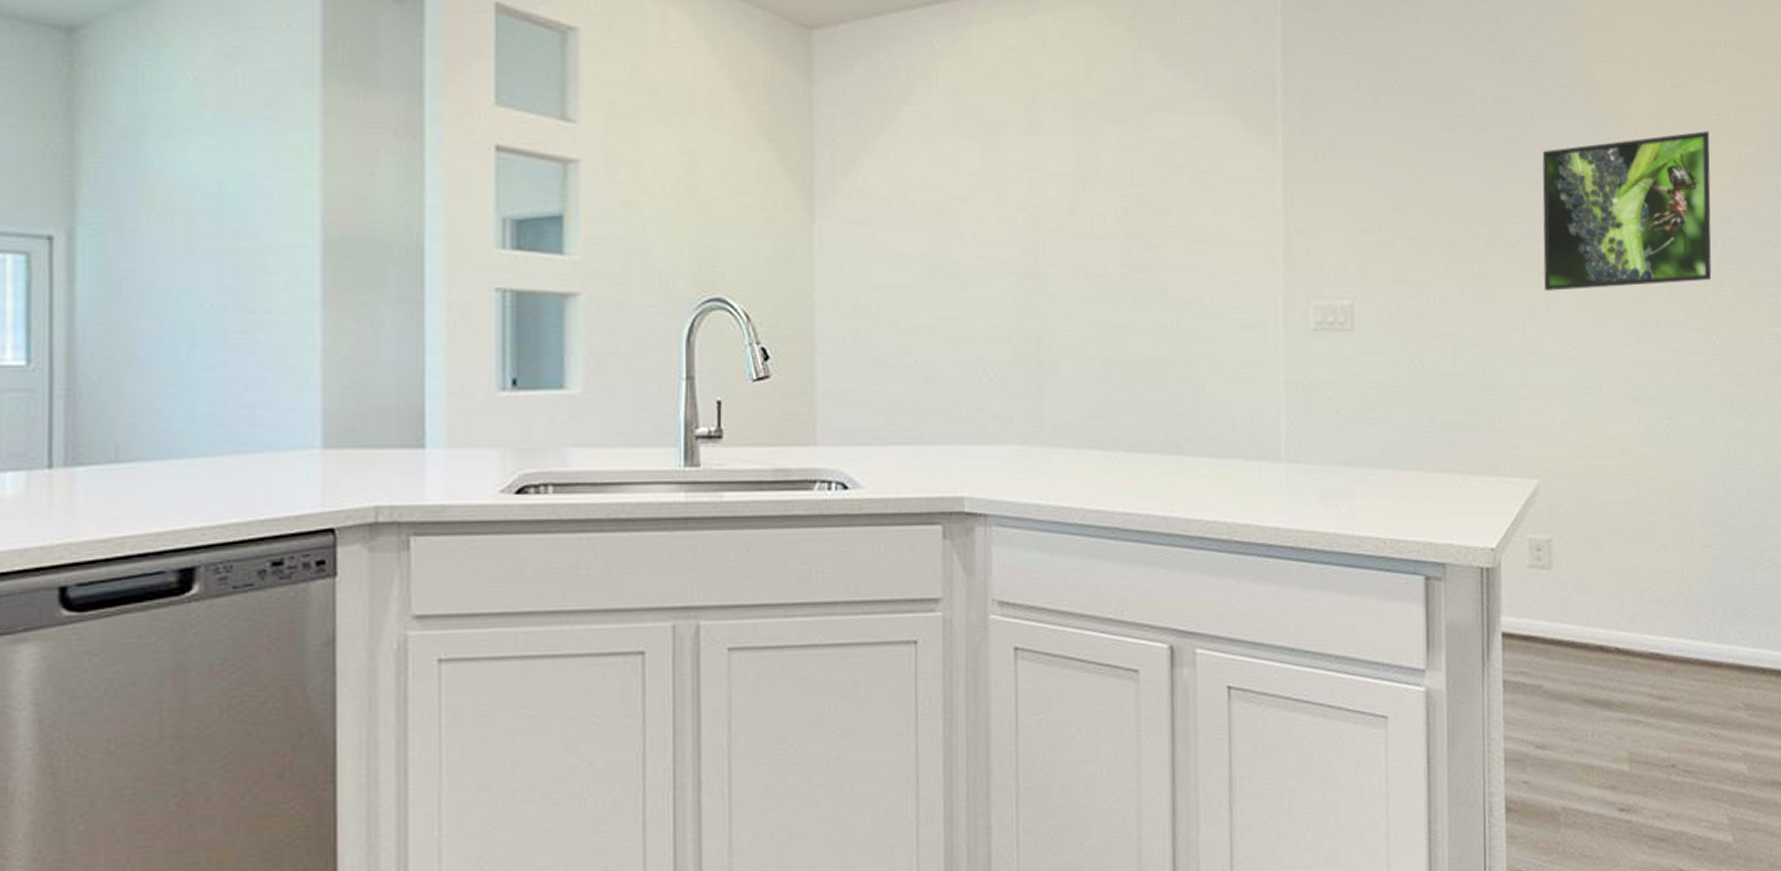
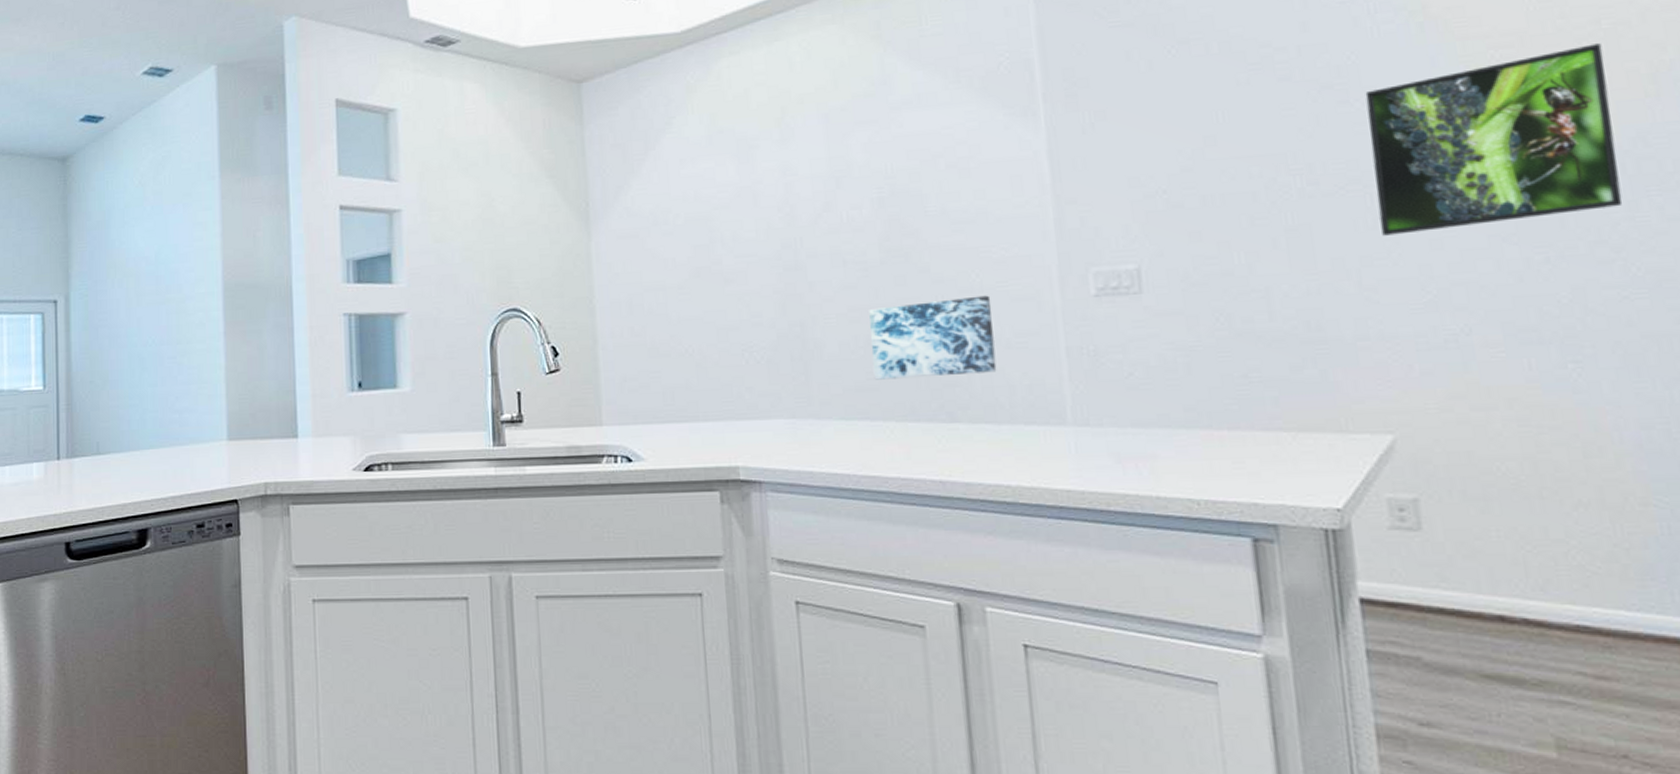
wall art: none [1106,321,1222,406] -> present [869,295,997,380]

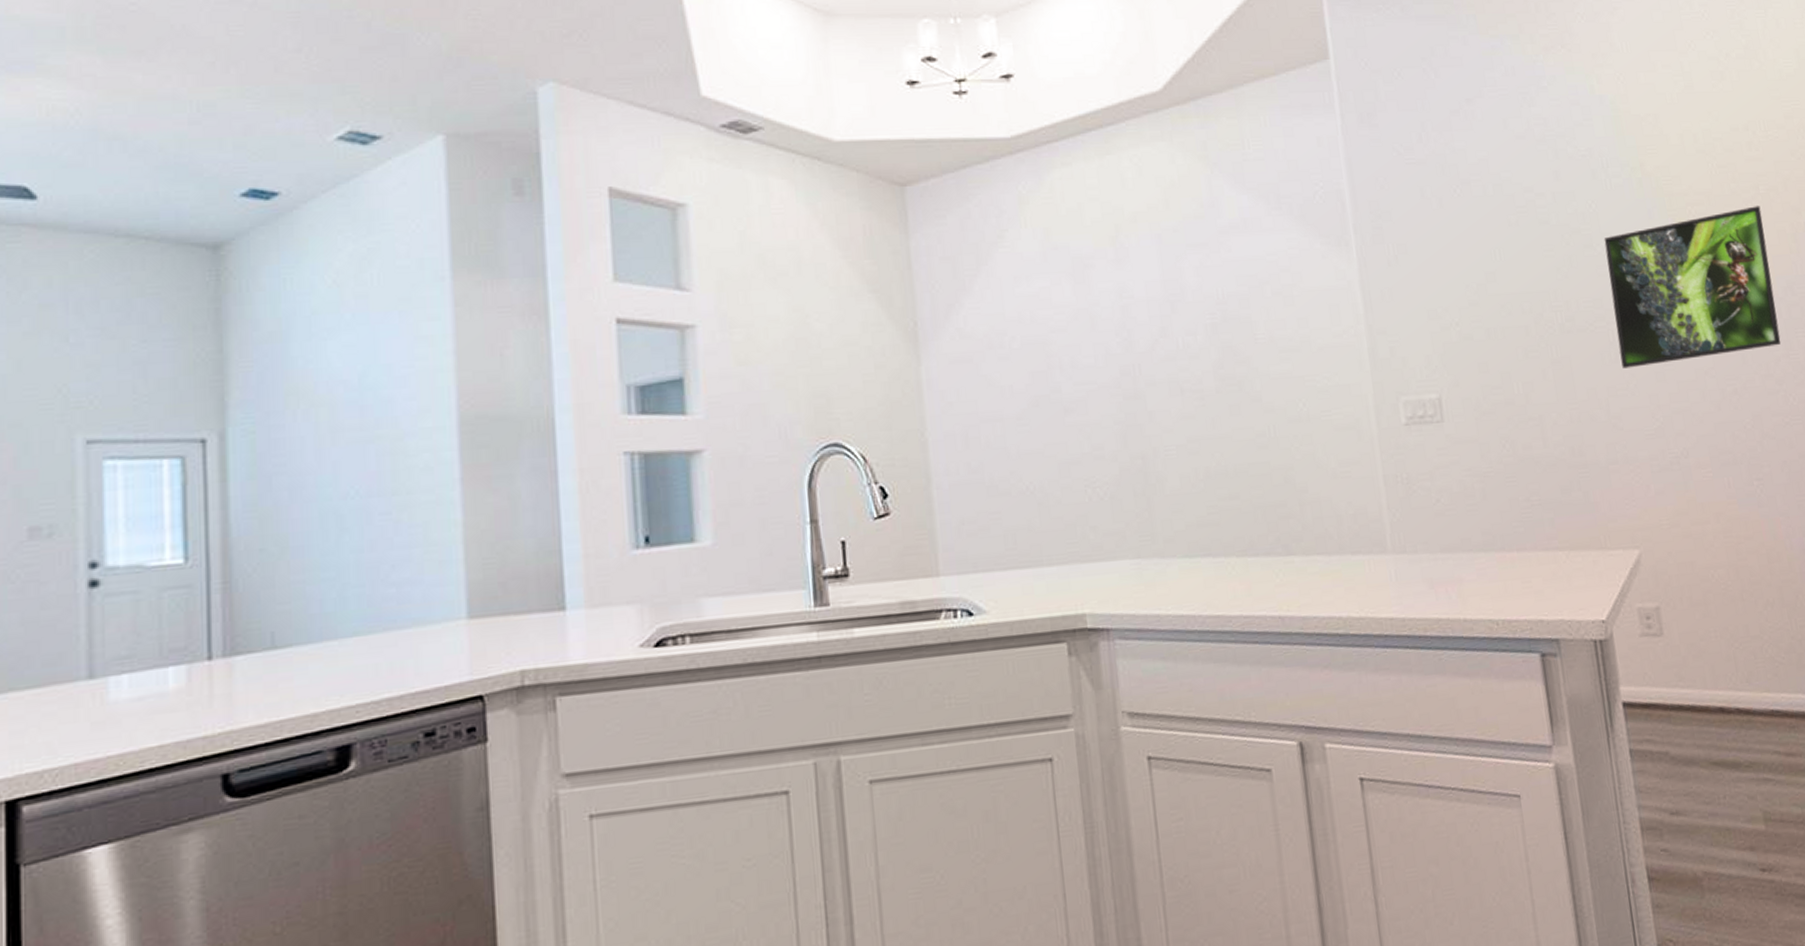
wall art: present [869,295,997,380] -> none [1207,424,1325,514]

